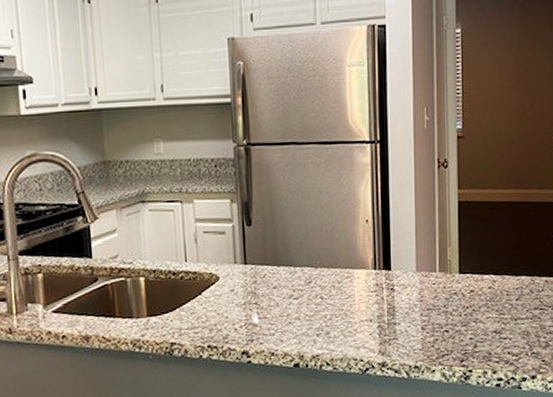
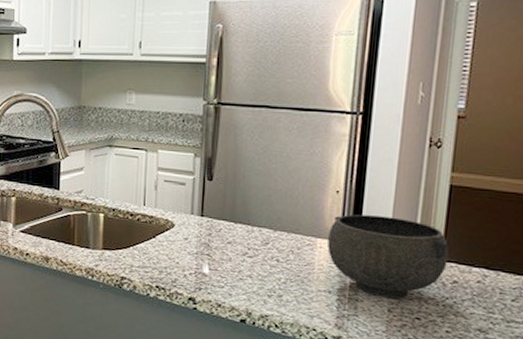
bowl: none [364,238,464,317] -> present [327,214,449,298]

